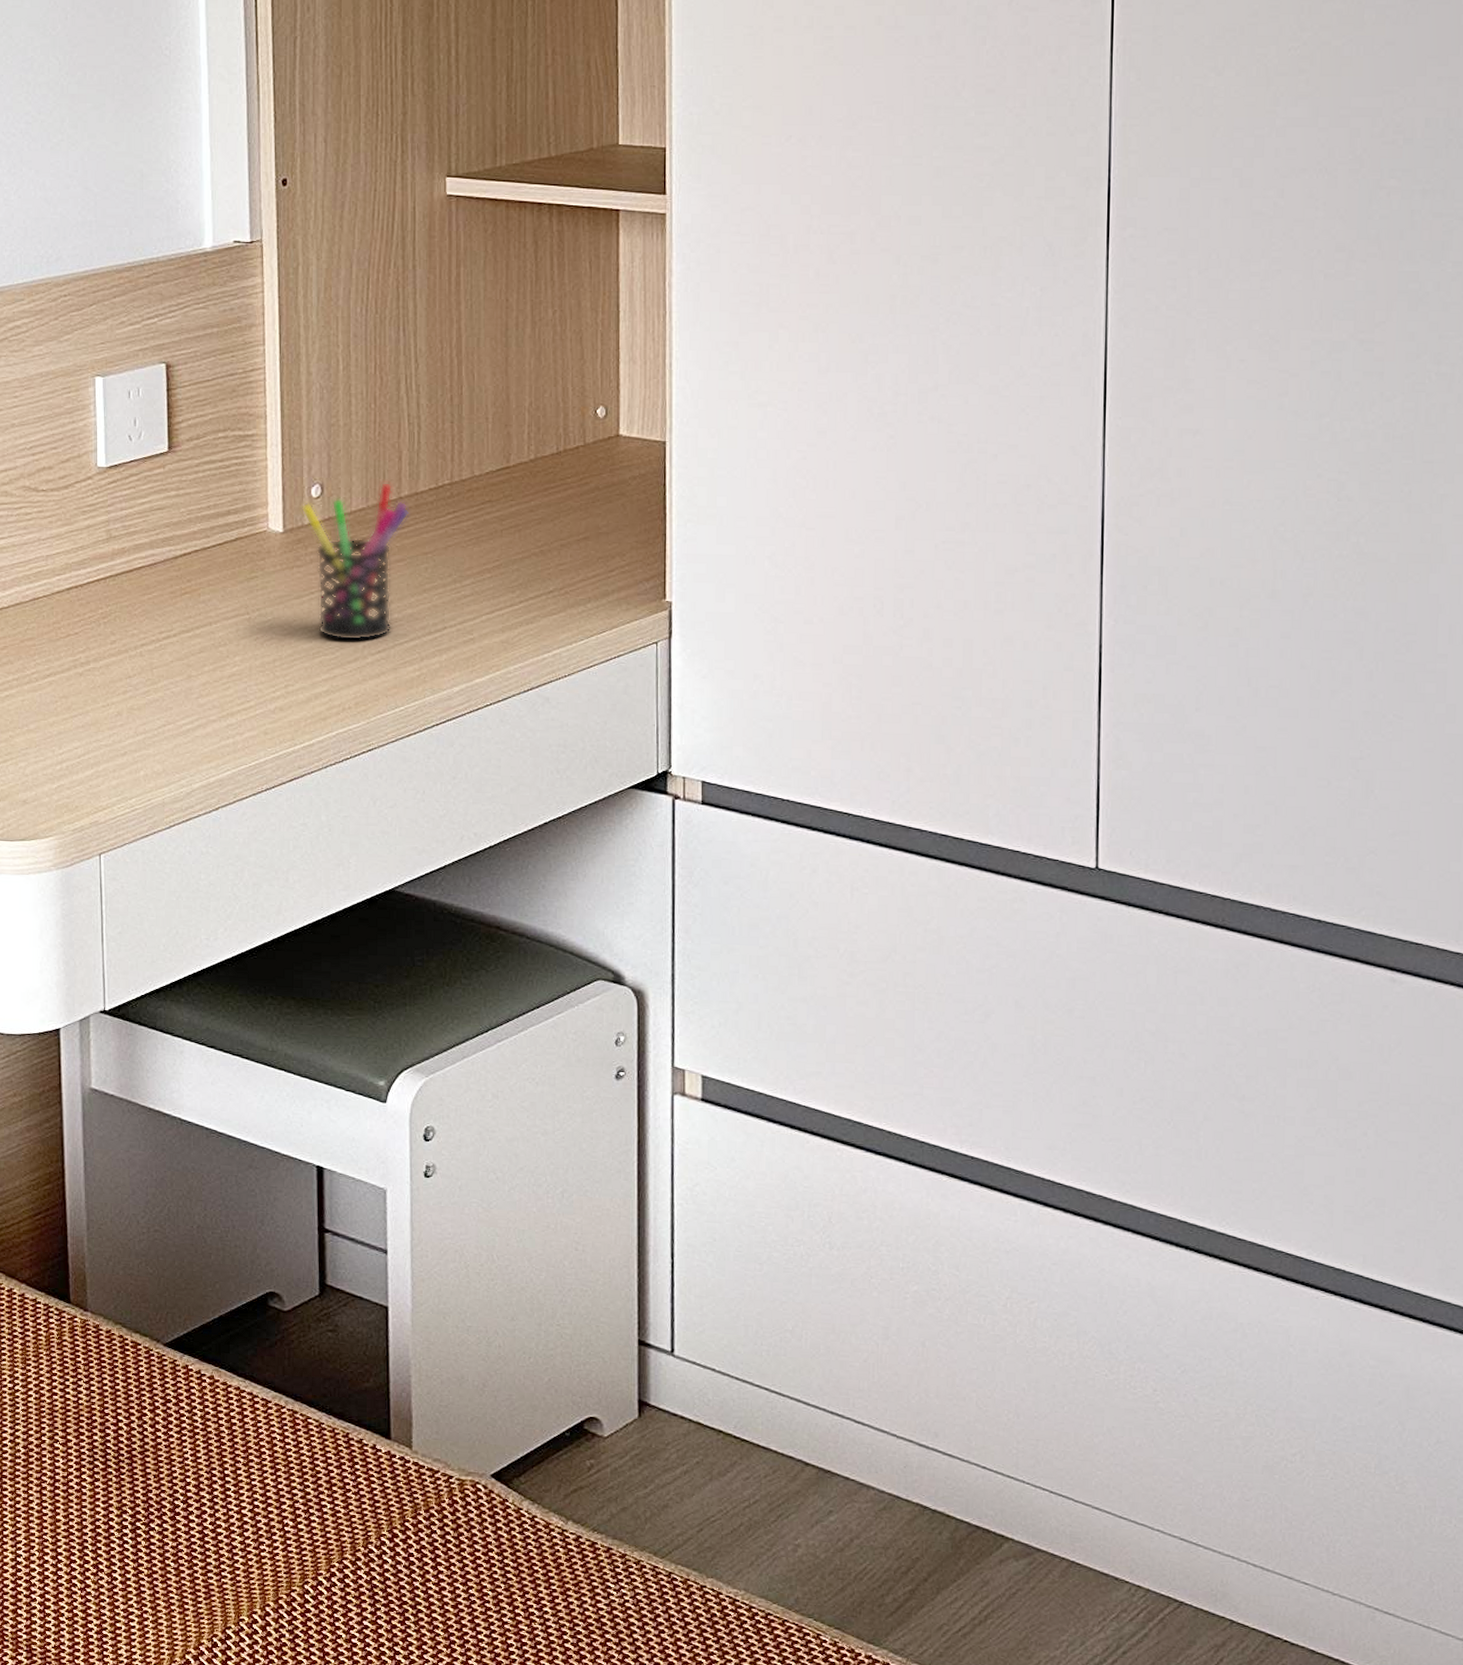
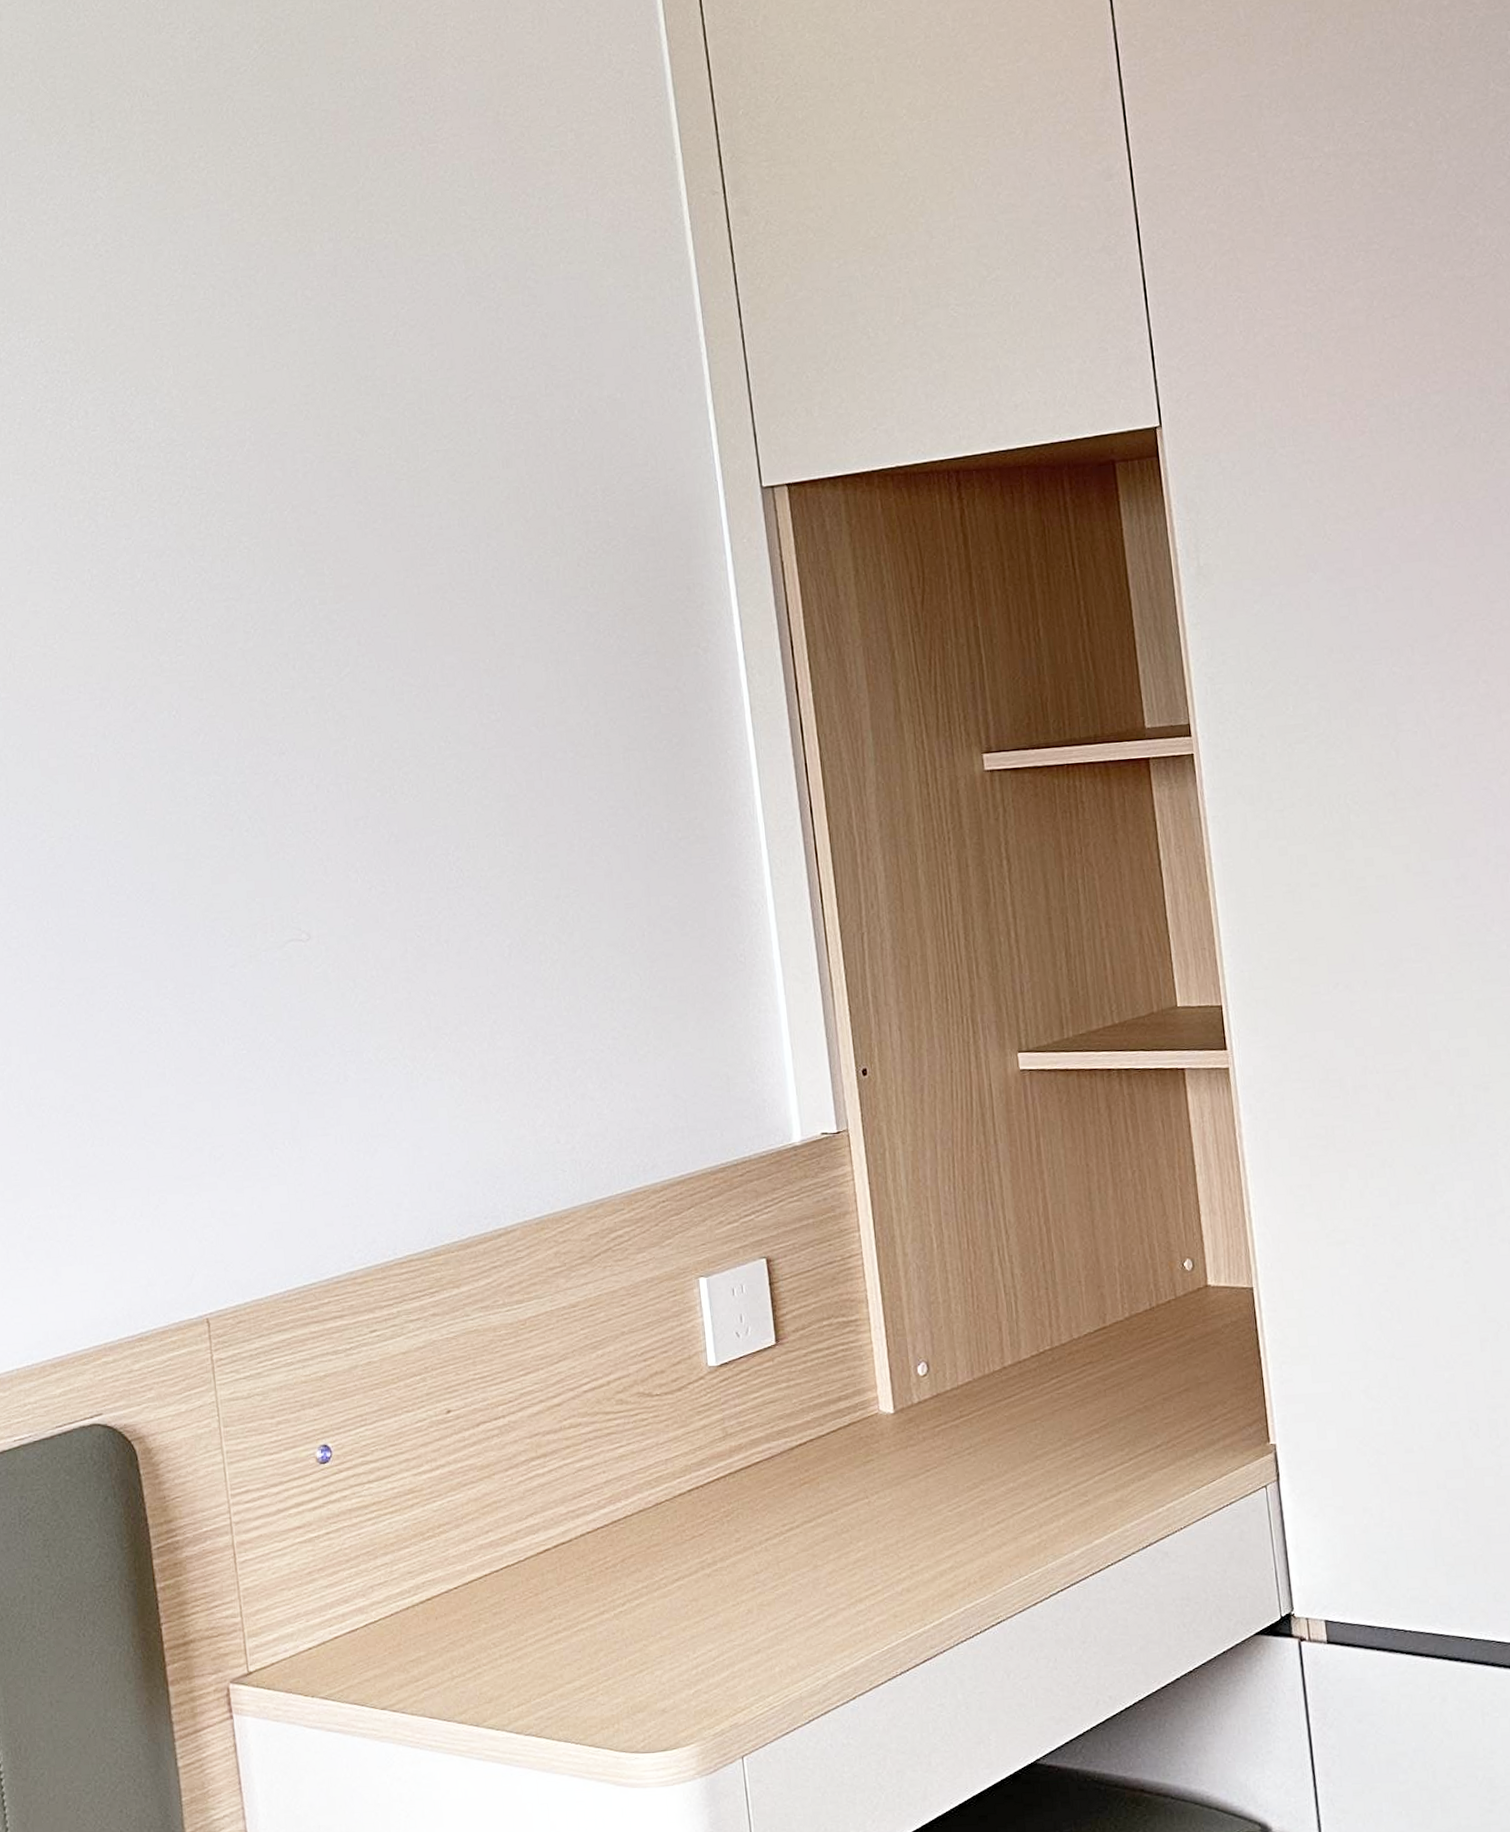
pen holder: present [301,481,409,641] -> none [909,1353,1015,1516]

